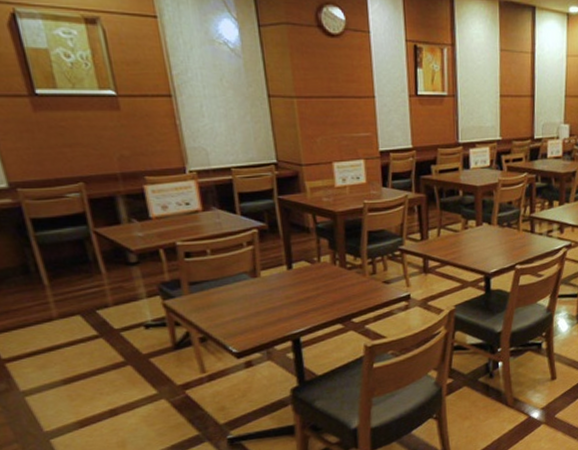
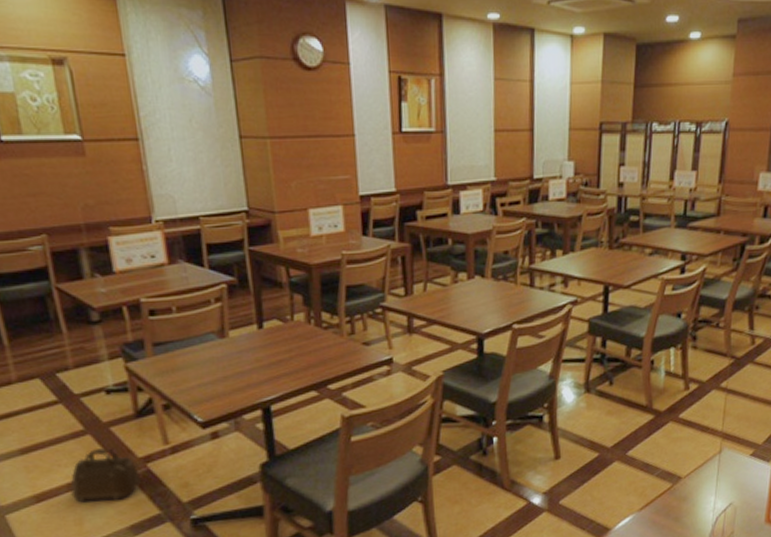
handbag: none [112,376,181,427] -> present [70,447,142,503]

